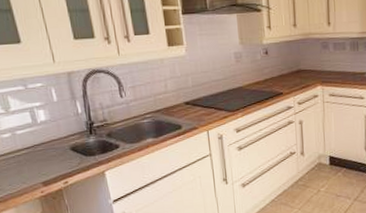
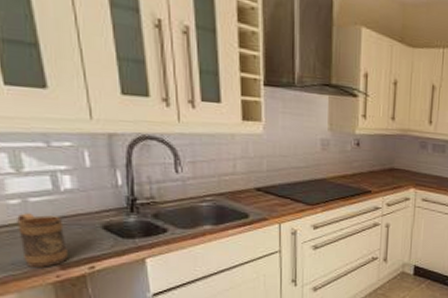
mug: none [9,143,48,186] -> present [17,213,68,267]

